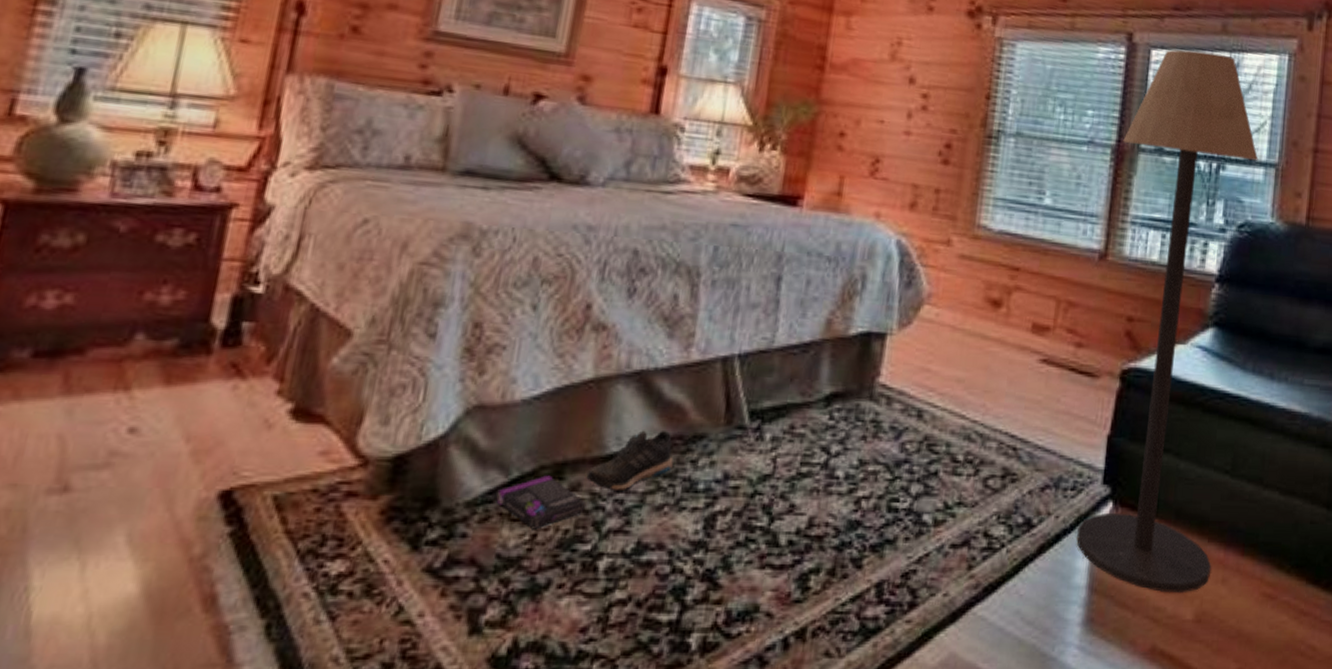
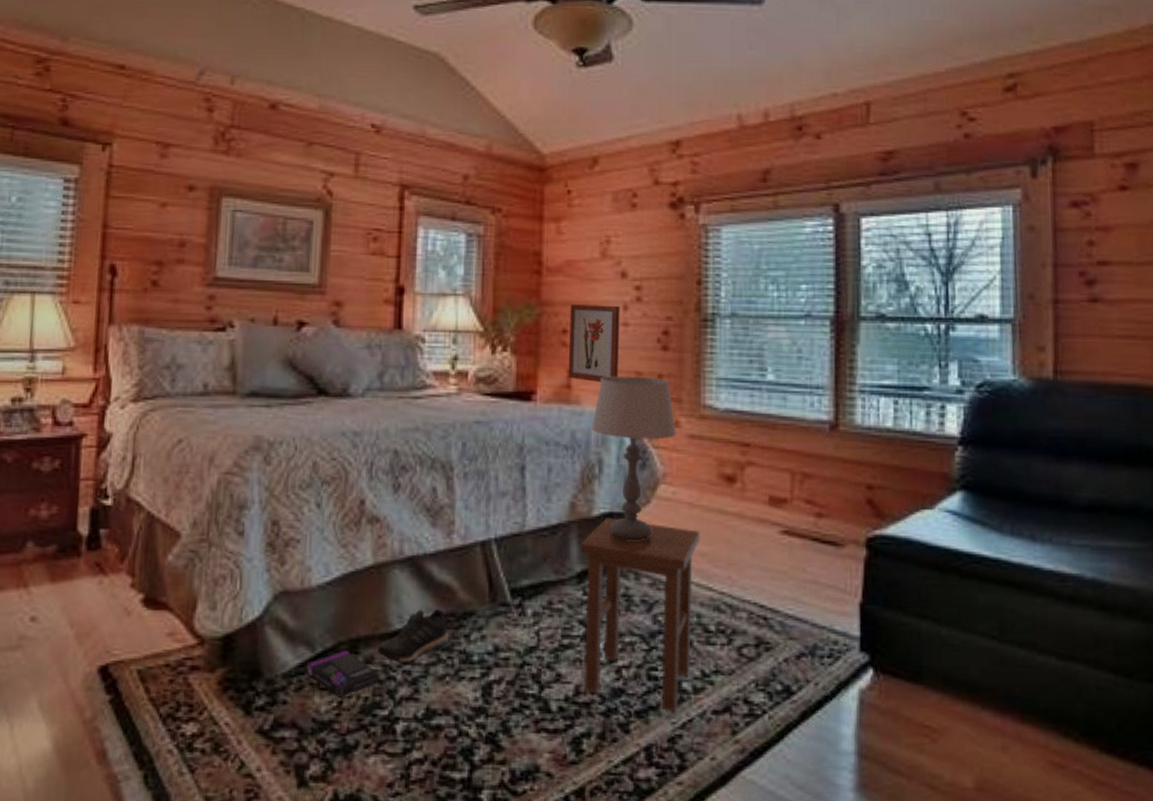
stool: none [818,338,960,546] -> present [580,518,701,713]
wall art: none [840,106,904,192] -> present [568,304,620,382]
table lamp: none [858,186,948,364] -> present [591,376,676,541]
floor lamp: present [1077,49,1258,593] -> none [839,213,991,761]

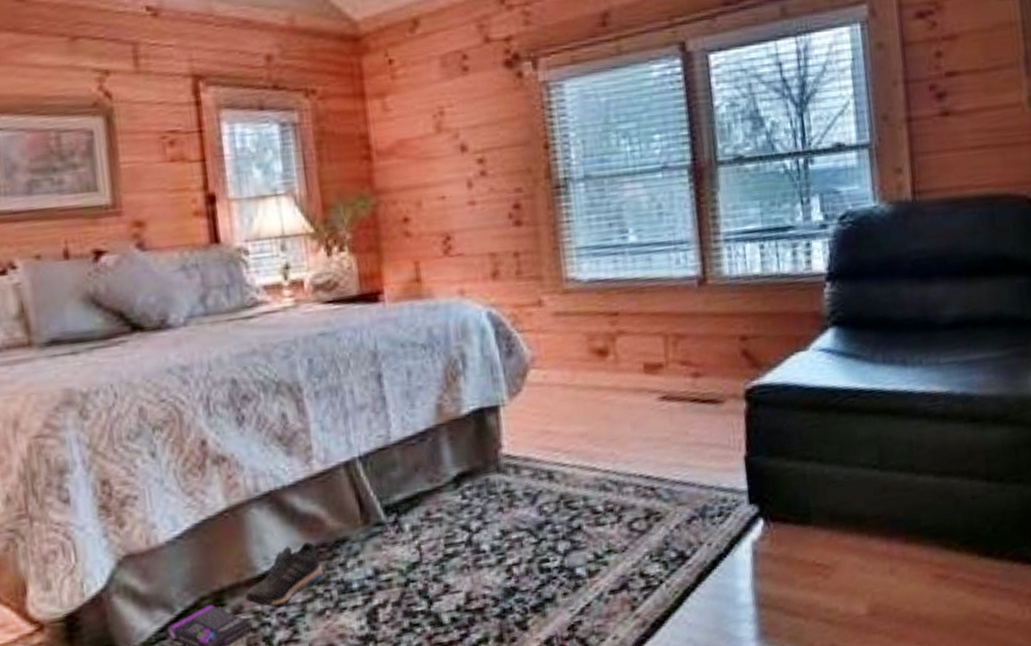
wall art: present [568,304,620,382] -> none [408,183,471,272]
stool: present [580,518,701,713] -> none [452,411,583,601]
table lamp: present [591,376,676,541] -> none [448,257,541,434]

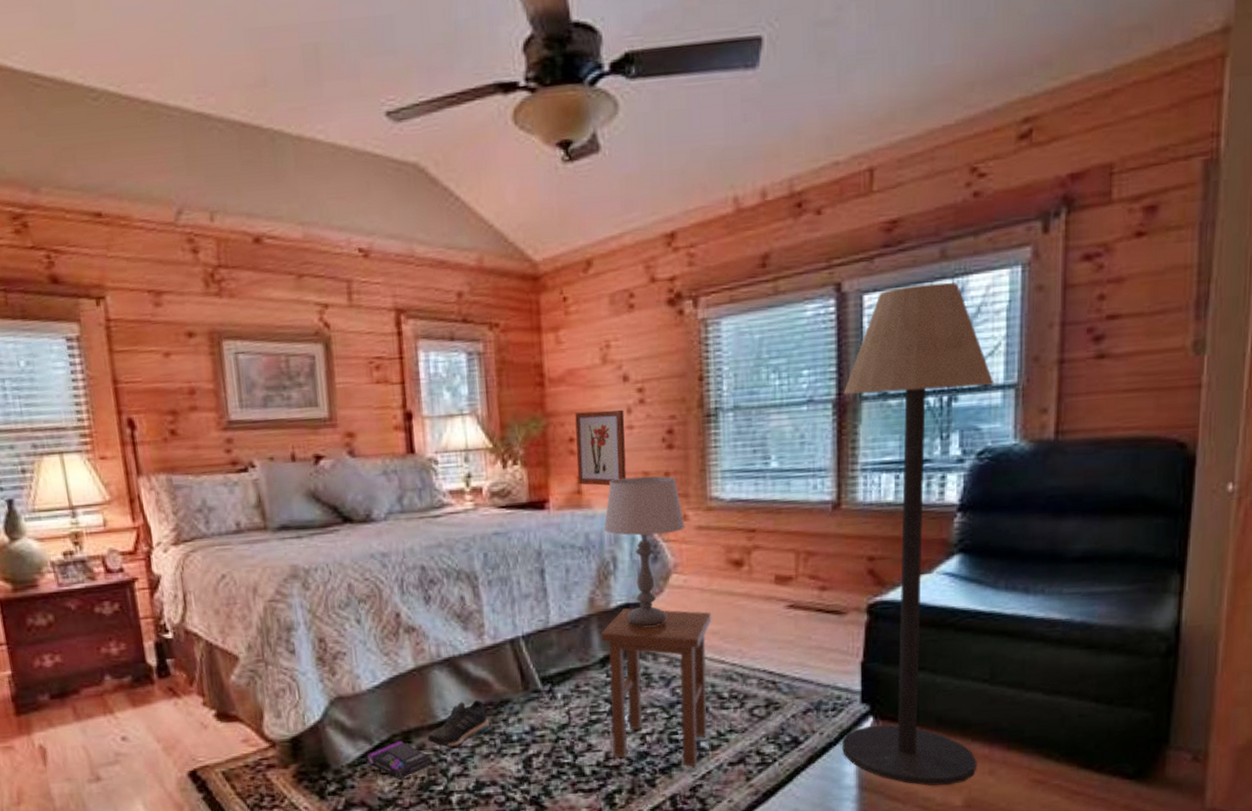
wall art: none [408,183,471,272] -> present [575,409,627,486]
table lamp: none [448,257,541,434] -> present [604,476,685,627]
stool: none [452,411,583,601] -> present [600,608,712,767]
floor lamp: none [698,40,877,594] -> present [842,282,995,786]

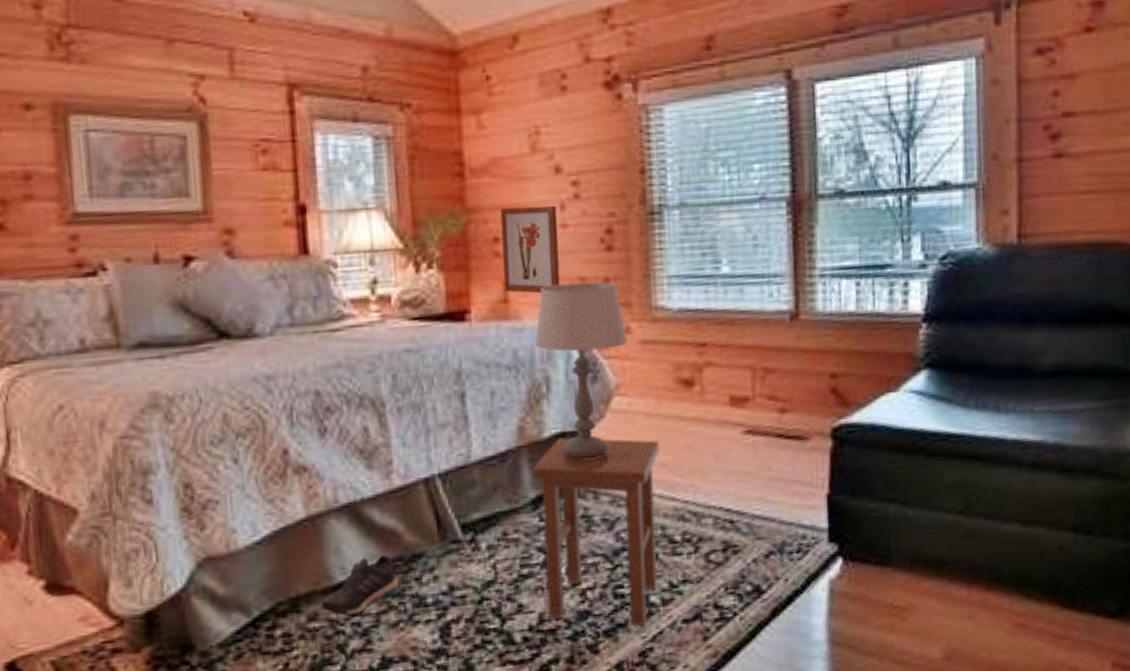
box: present [367,740,432,779] -> none [244,609,326,660]
floor lamp: present [842,282,995,786] -> none [798,72,956,636]

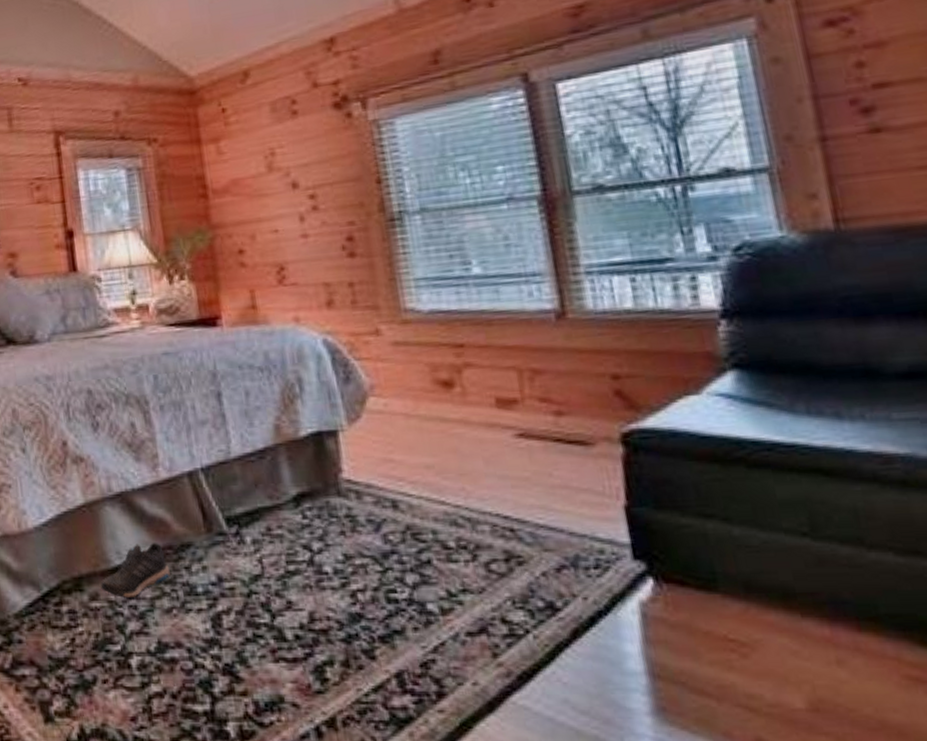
wall art: present [500,205,560,293] -> none [243,217,306,299]
stool: present [532,437,660,627] -> none [291,437,434,636]
table lamp: present [535,282,628,459] -> none [284,287,379,459]

